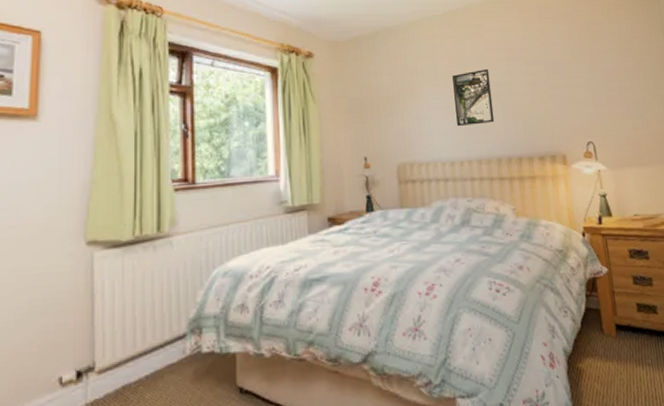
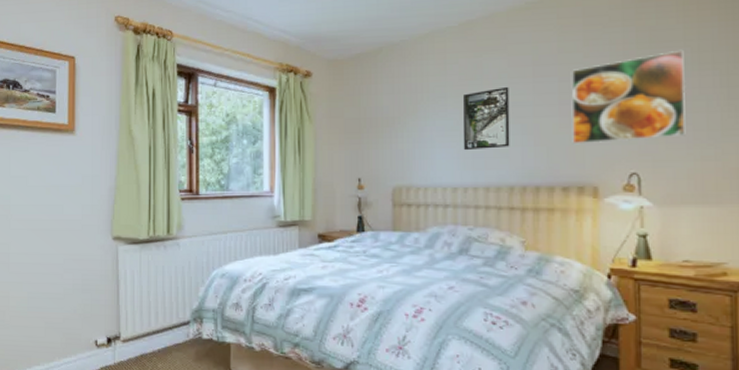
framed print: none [535,40,621,119] -> present [571,49,686,144]

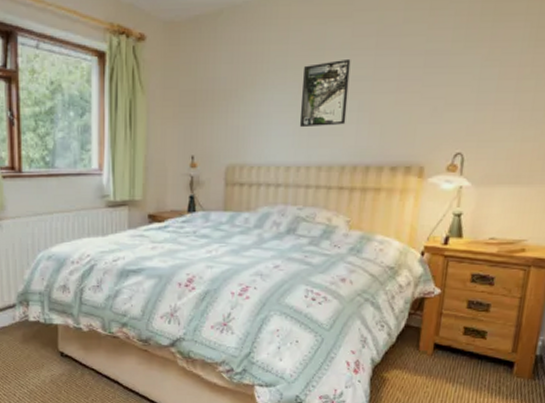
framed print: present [571,49,686,144] -> none [405,24,524,123]

